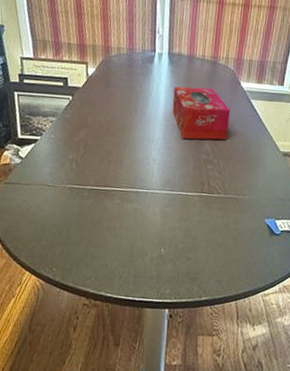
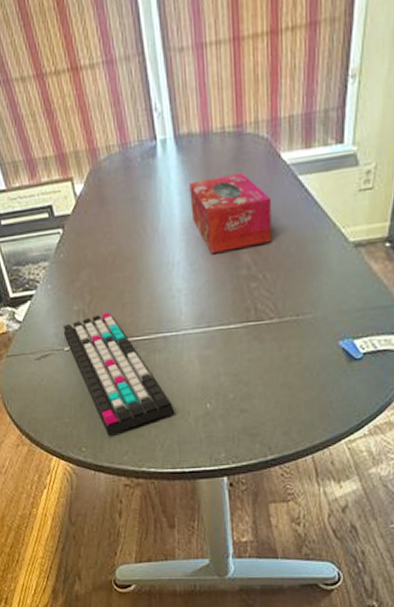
keyboard: none [27,164,135,262] -> present [34,312,174,436]

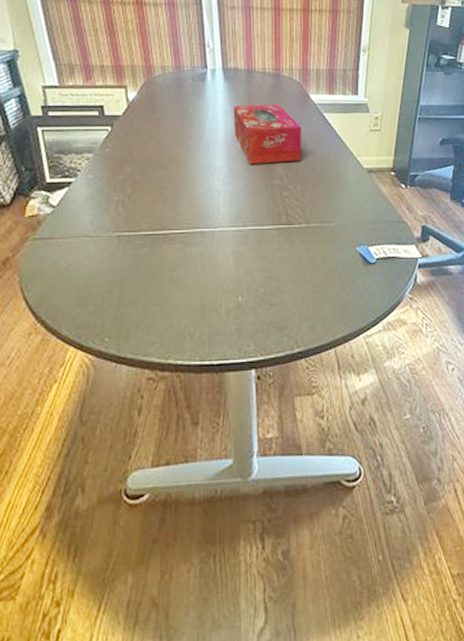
keyboard: present [34,312,174,436] -> none [63,205,206,326]

